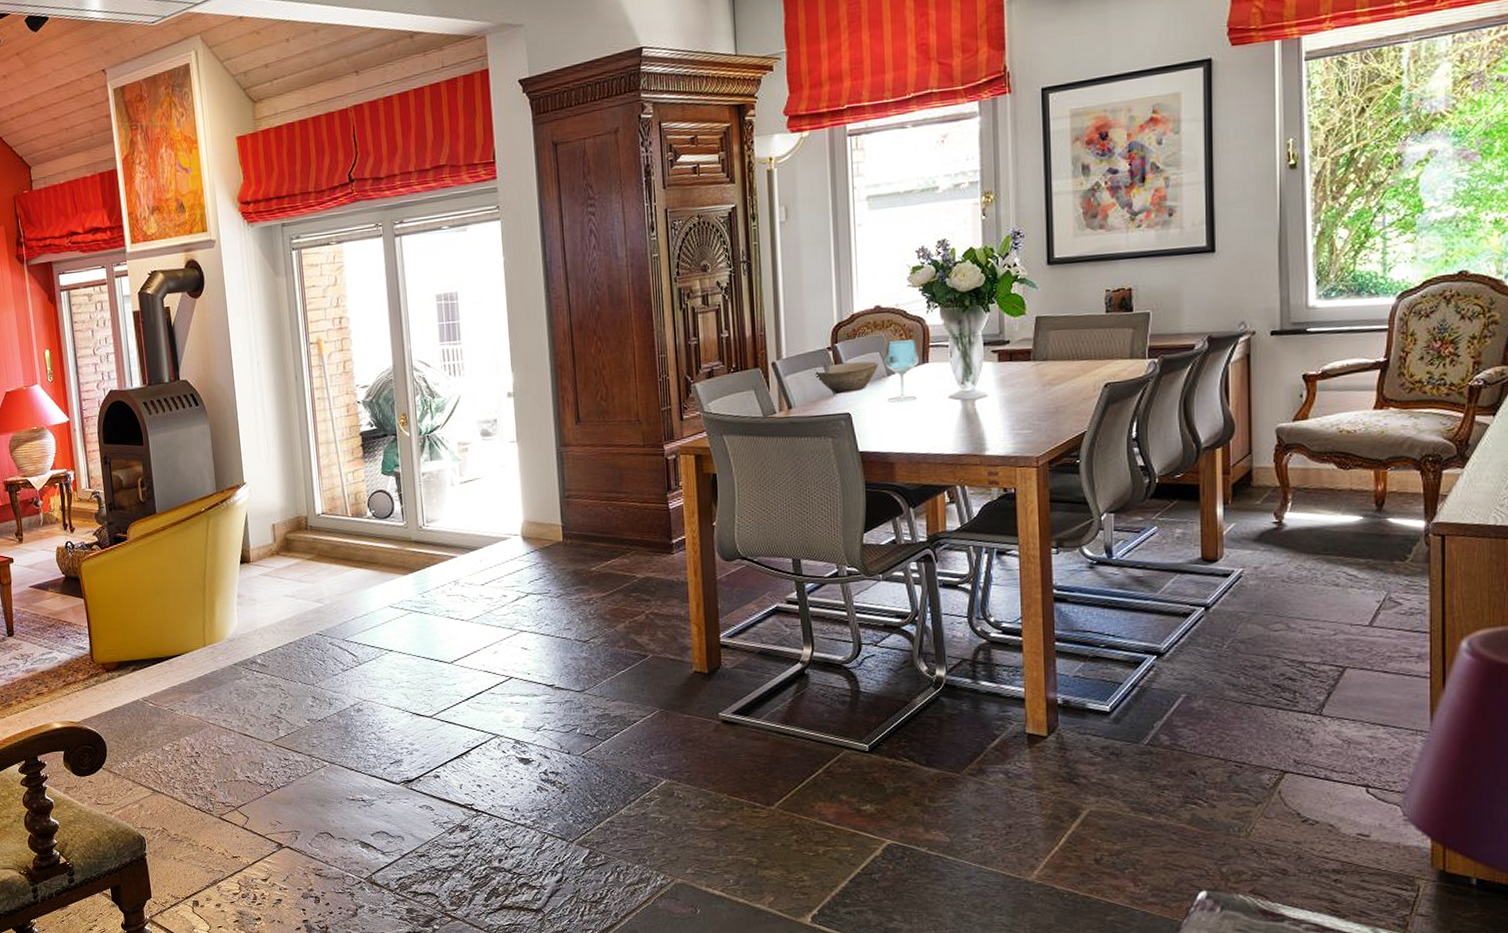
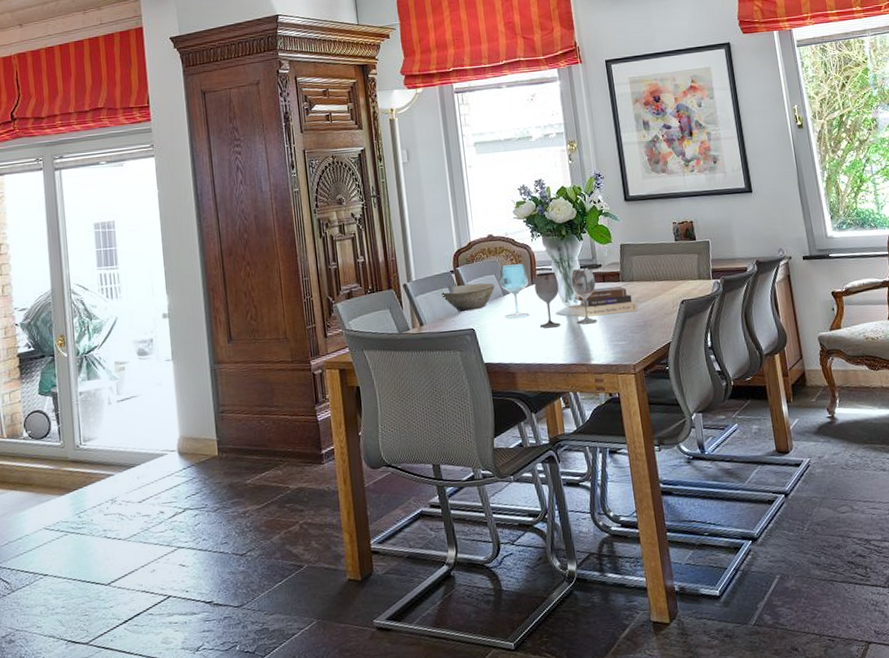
wineglass: none [926,344,1000,414] -> present [534,268,598,328]
books: none [963,365,1050,402] -> present [567,286,638,318]

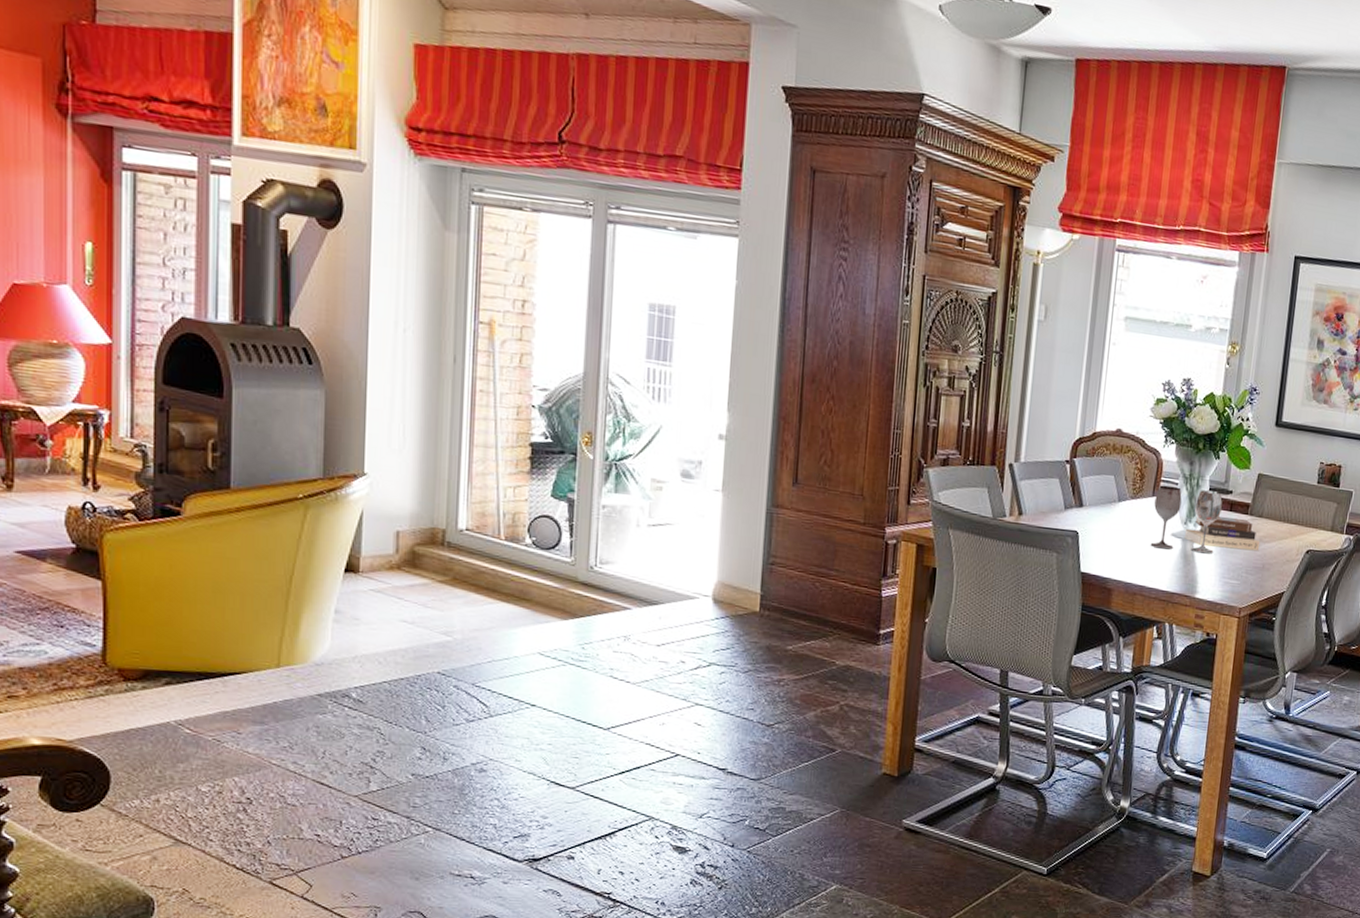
bowl: present [441,283,495,311] -> none [1050,478,1112,511]
wine glass: present [499,263,530,320] -> none [1116,467,1151,532]

